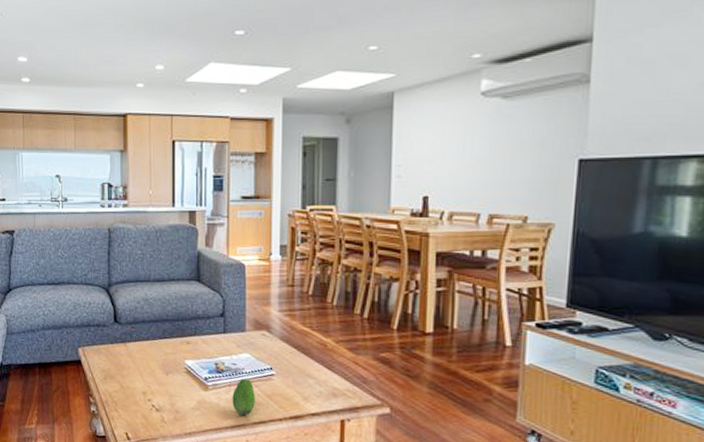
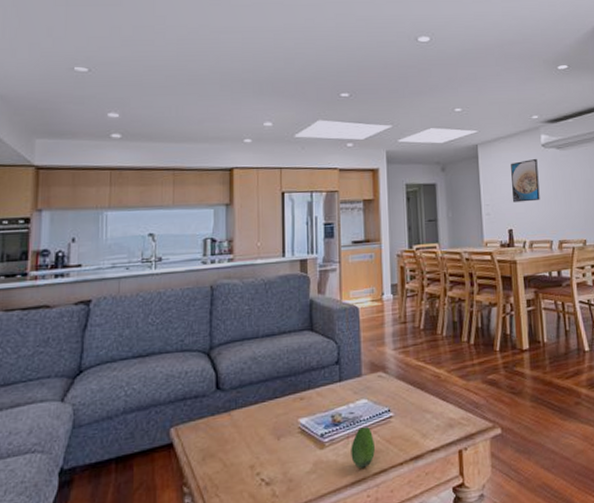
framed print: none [433,110,472,165] -> present [511,158,540,203]

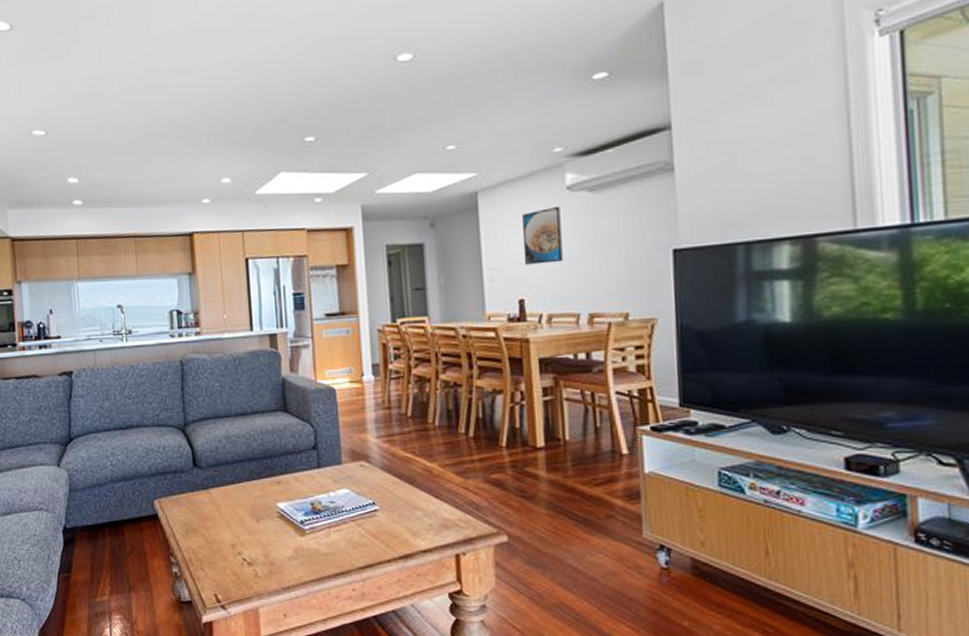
fruit: present [351,427,375,469] -> none [333,518,359,561]

